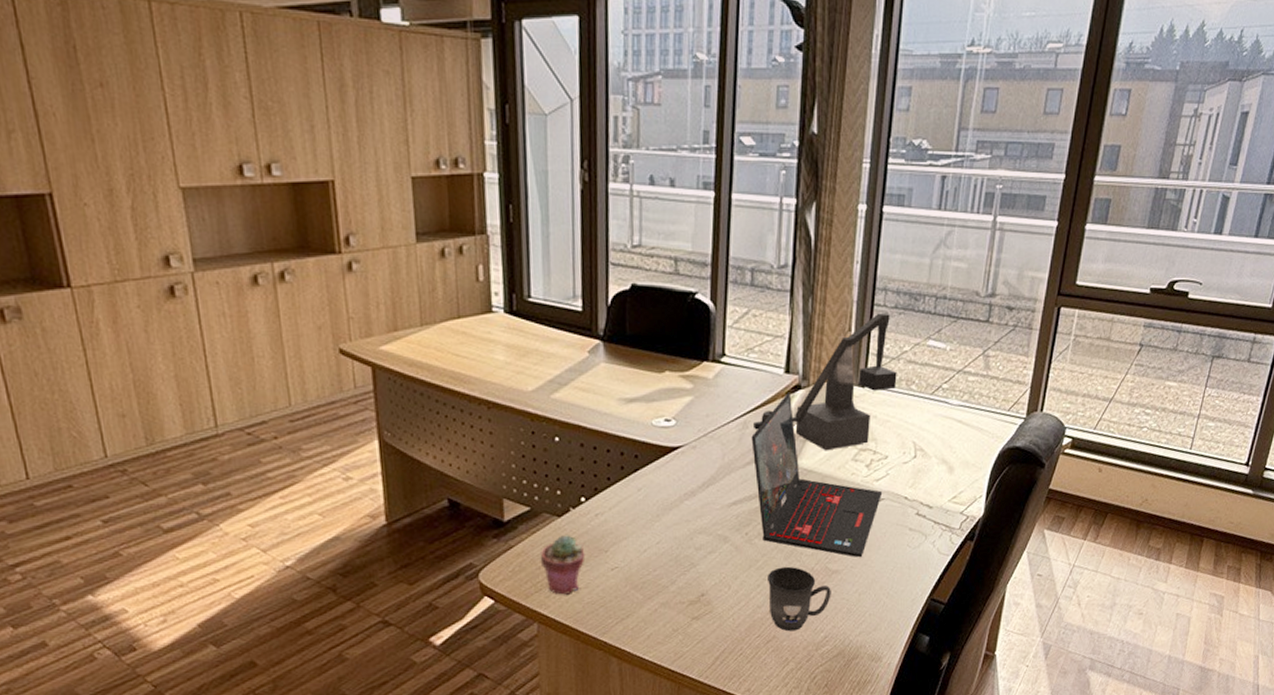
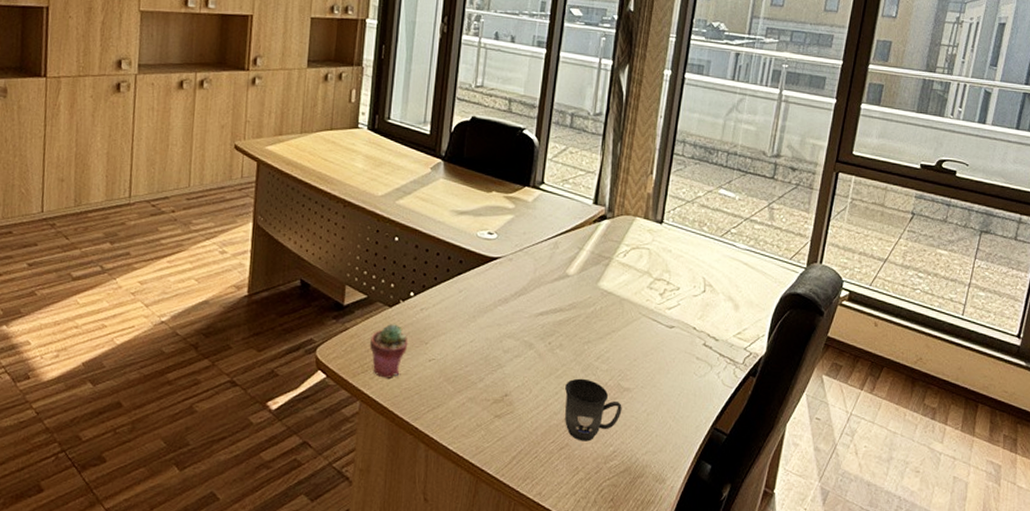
laptop: present [751,392,883,558] -> none [560,220,674,379]
desk lamp: present [754,312,897,451] -> none [563,161,691,277]

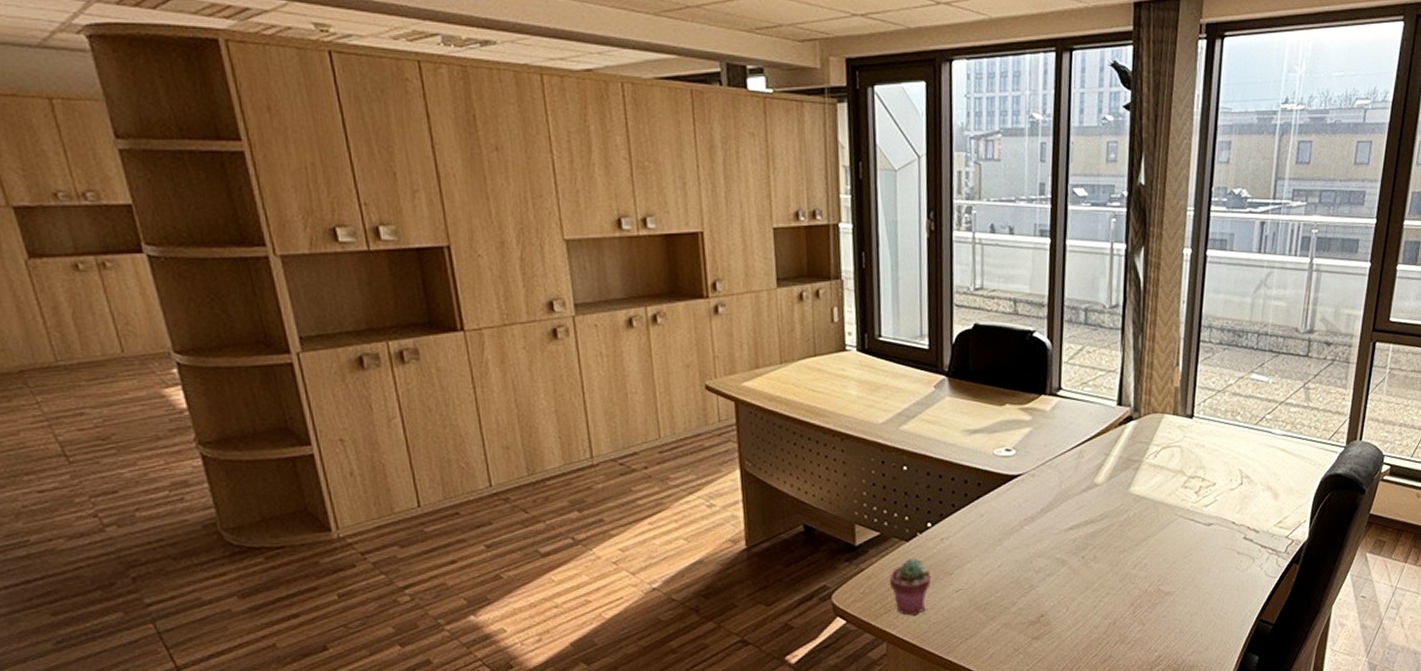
mug: present [565,378,622,442] -> none [1103,588,1164,651]

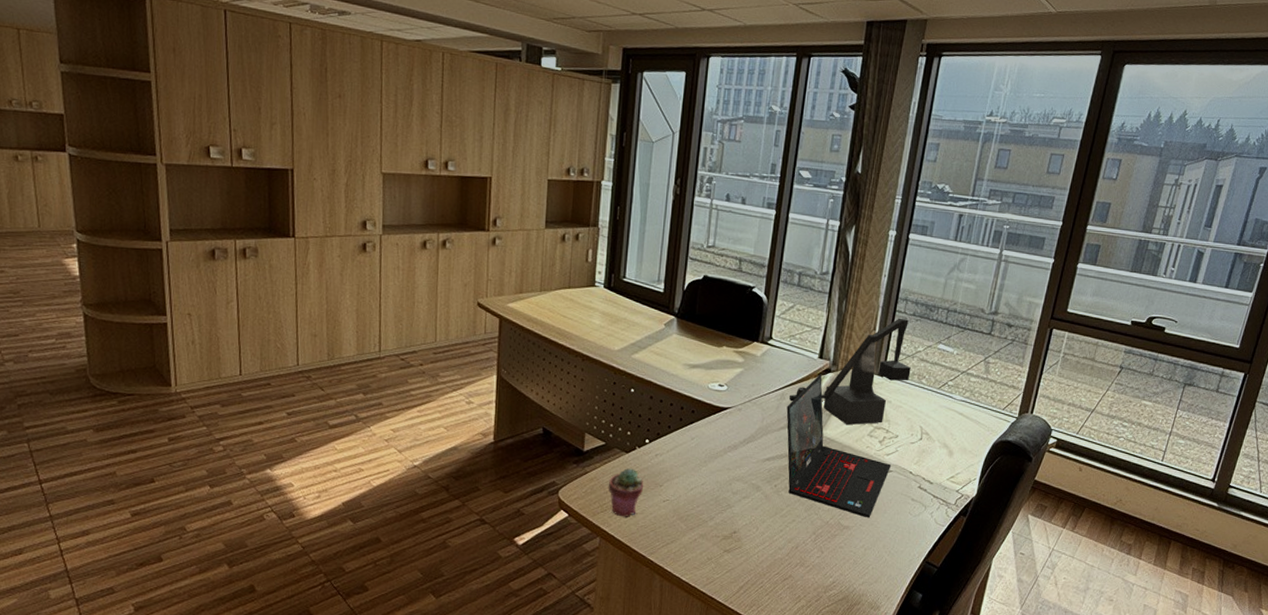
laptop: none [1087,423,1212,580] -> present [786,373,892,518]
desk lamp: none [1089,348,1223,479] -> present [790,318,911,426]

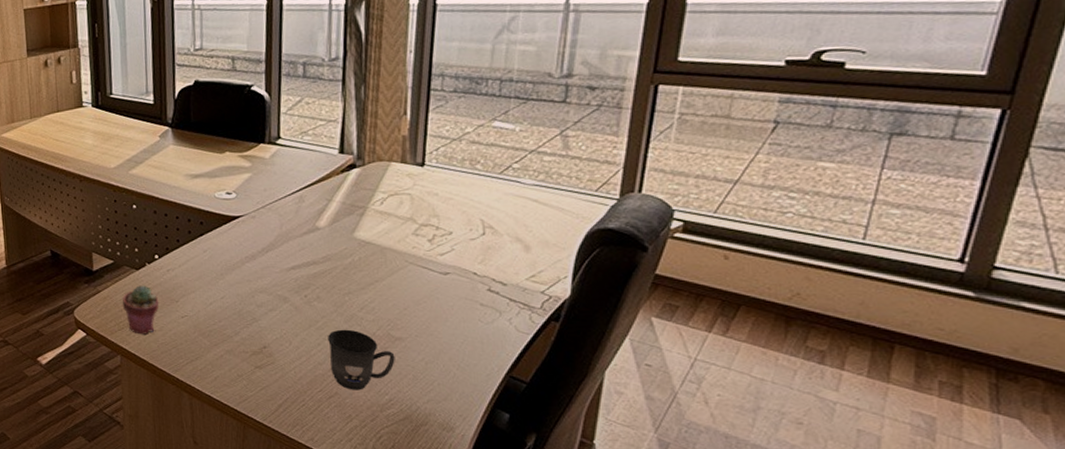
laptop: present [786,373,892,518] -> none [308,170,448,328]
mug: none [789,517,842,573] -> present [328,329,395,390]
desk lamp: present [790,318,911,426] -> none [310,96,459,225]

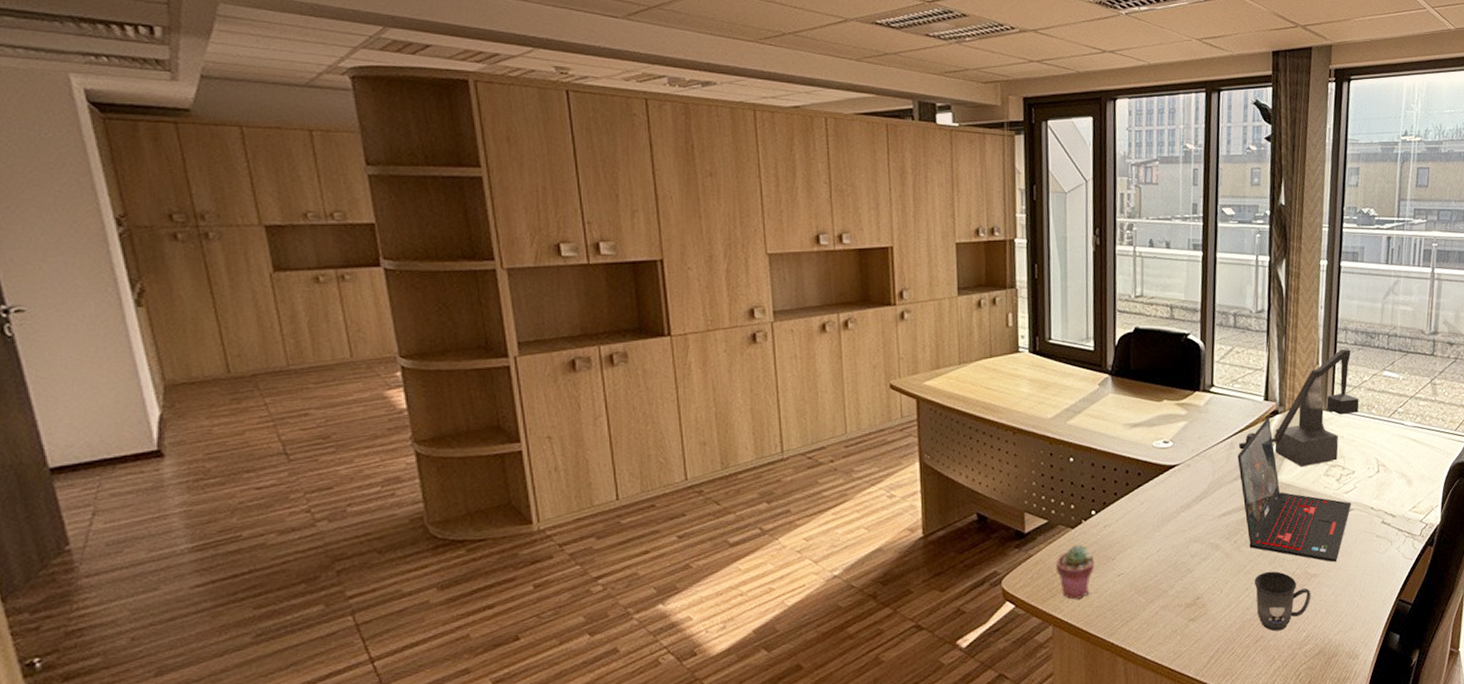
laptop: none [308,170,448,328] -> present [1237,416,1352,563]
desk lamp: none [310,96,459,225] -> present [1239,348,1359,468]

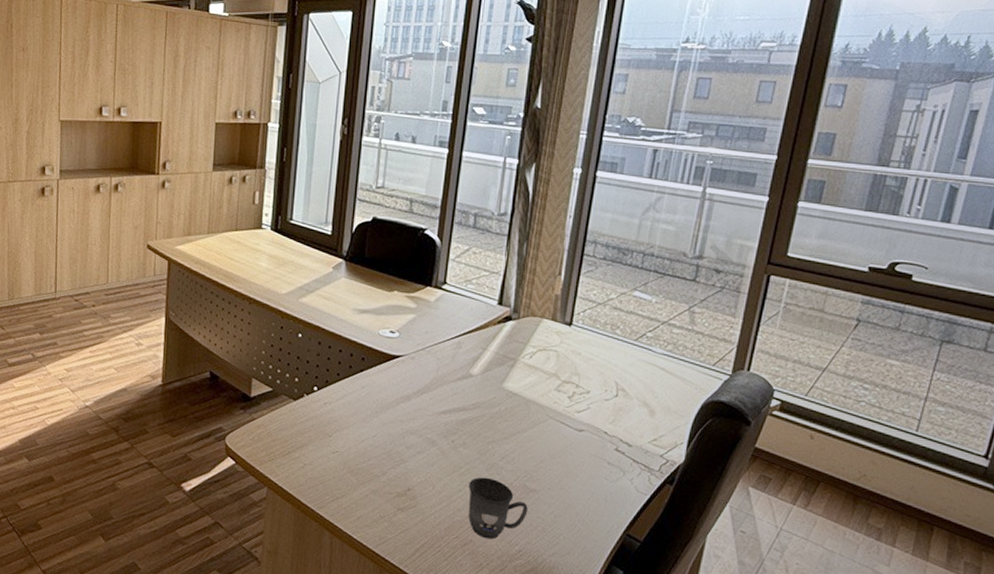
potted succulent: present [1055,545,1095,600] -> none [275,416,313,468]
laptop: present [1237,416,1352,563] -> none [463,321,583,482]
desk lamp: present [1239,348,1359,468] -> none [467,262,603,378]

